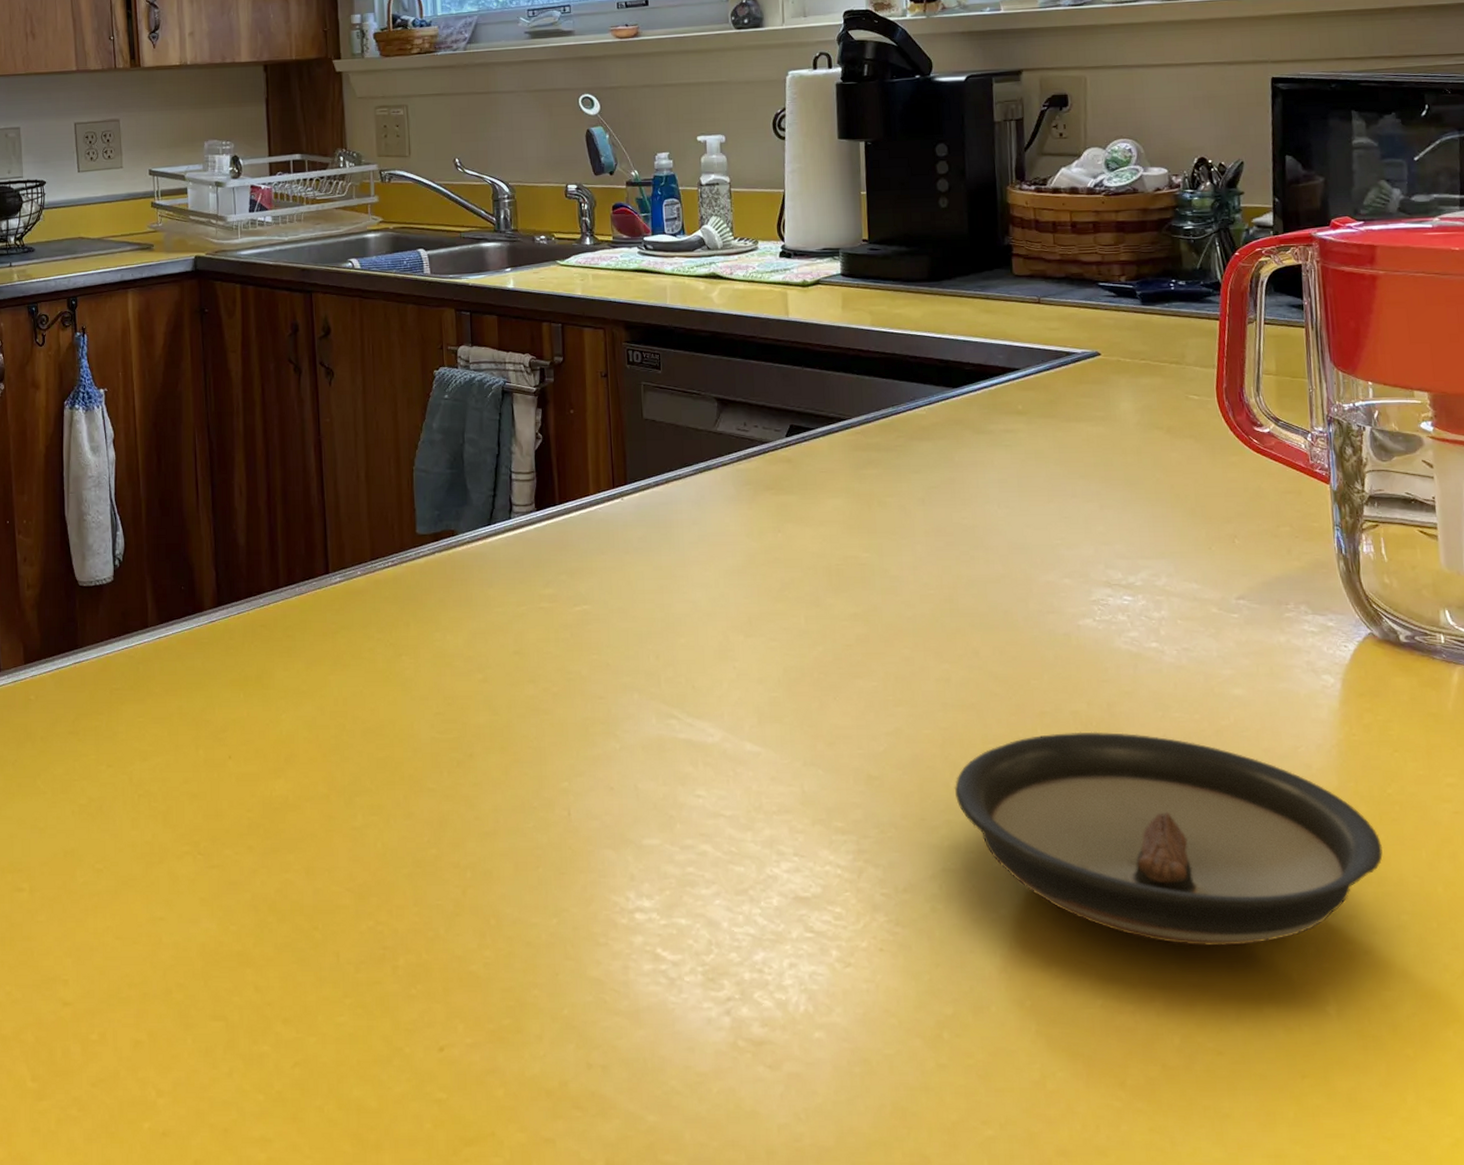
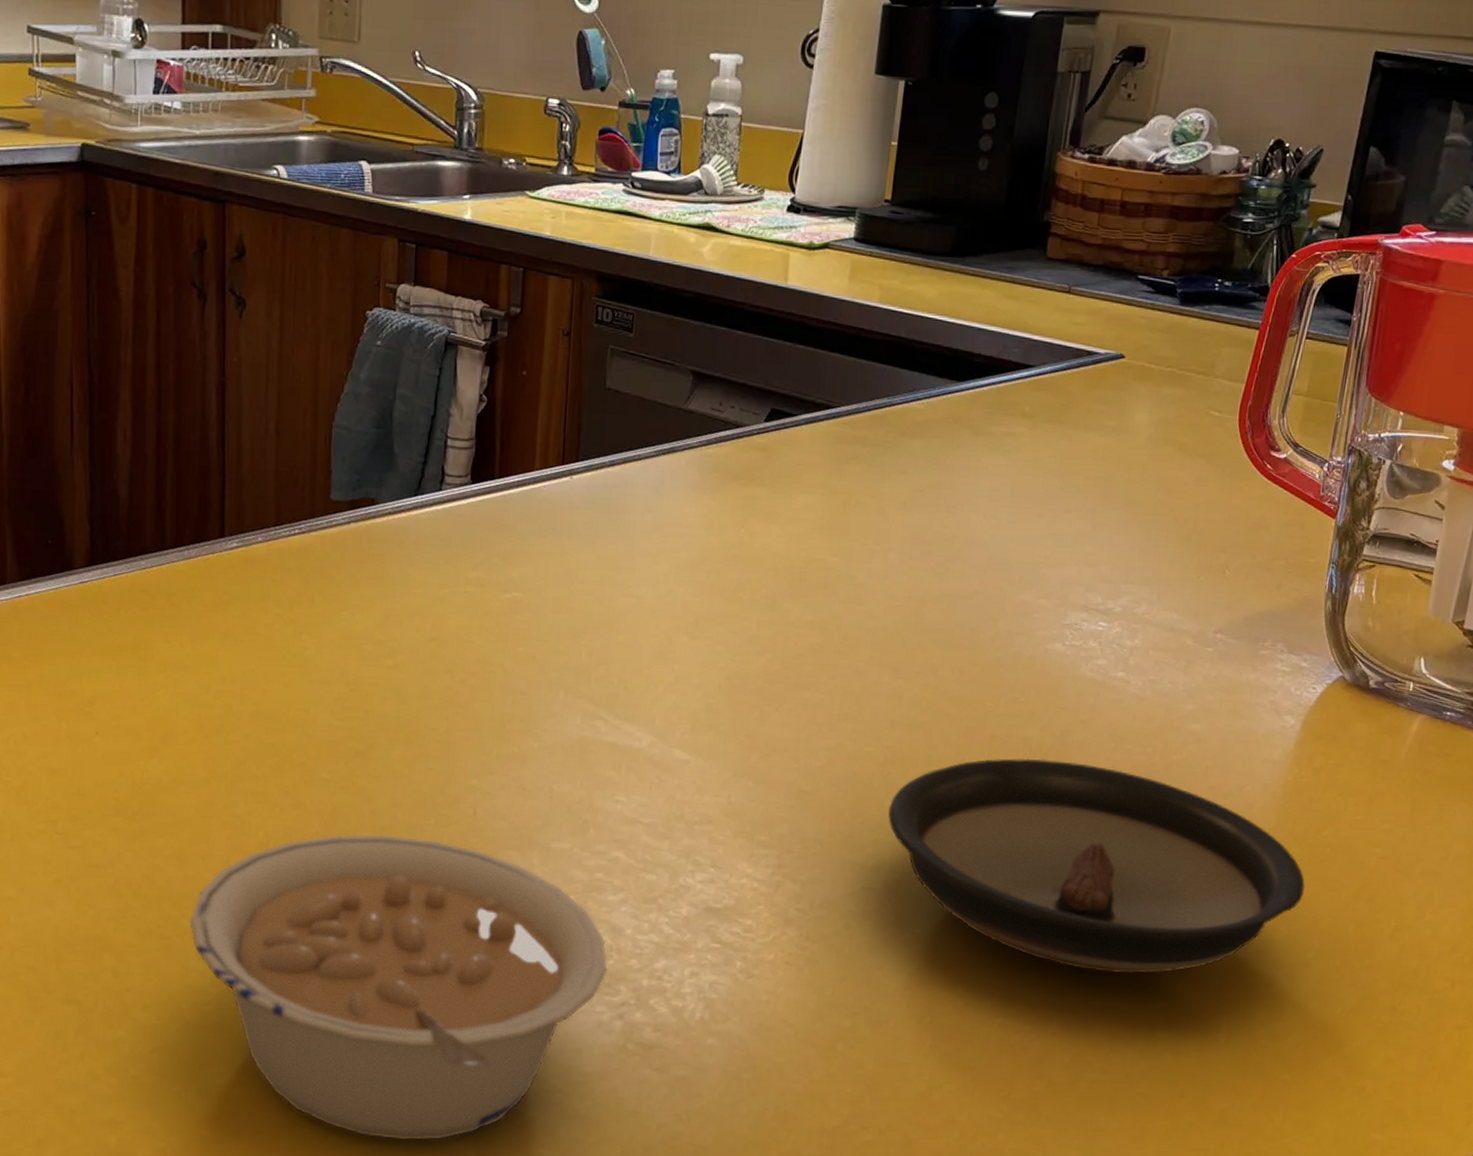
legume: none [320,840,710,1151] -> present [189,834,608,1141]

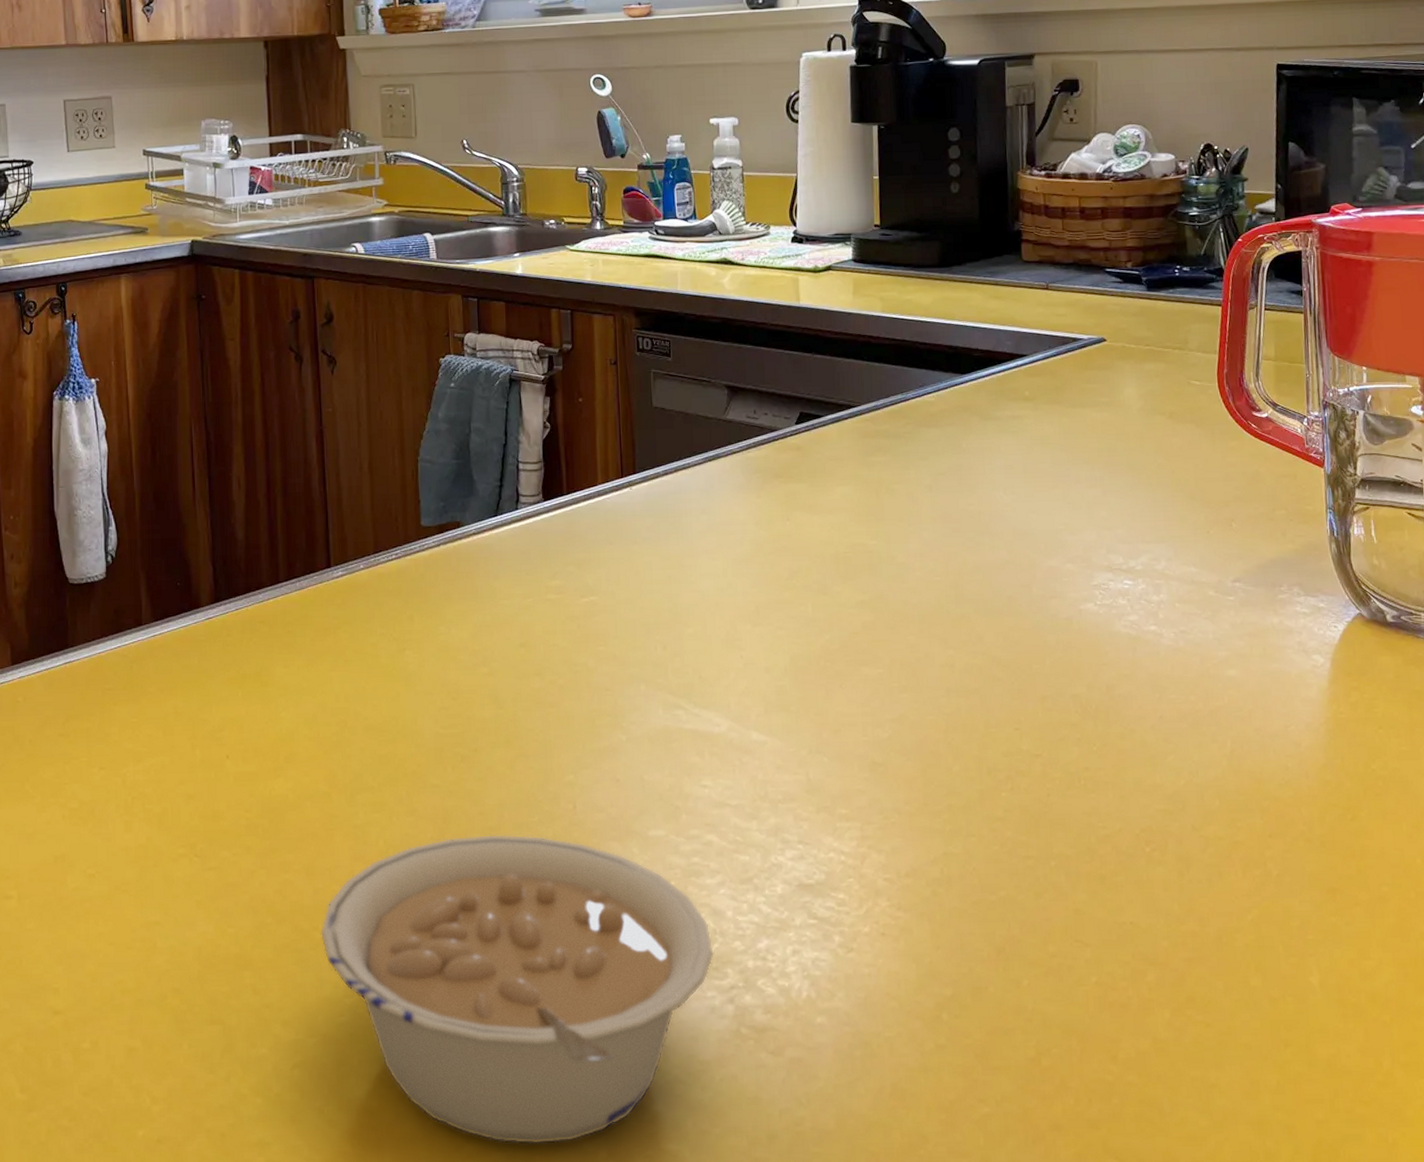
saucer: present [888,758,1305,974] -> none [956,714,1366,922]

